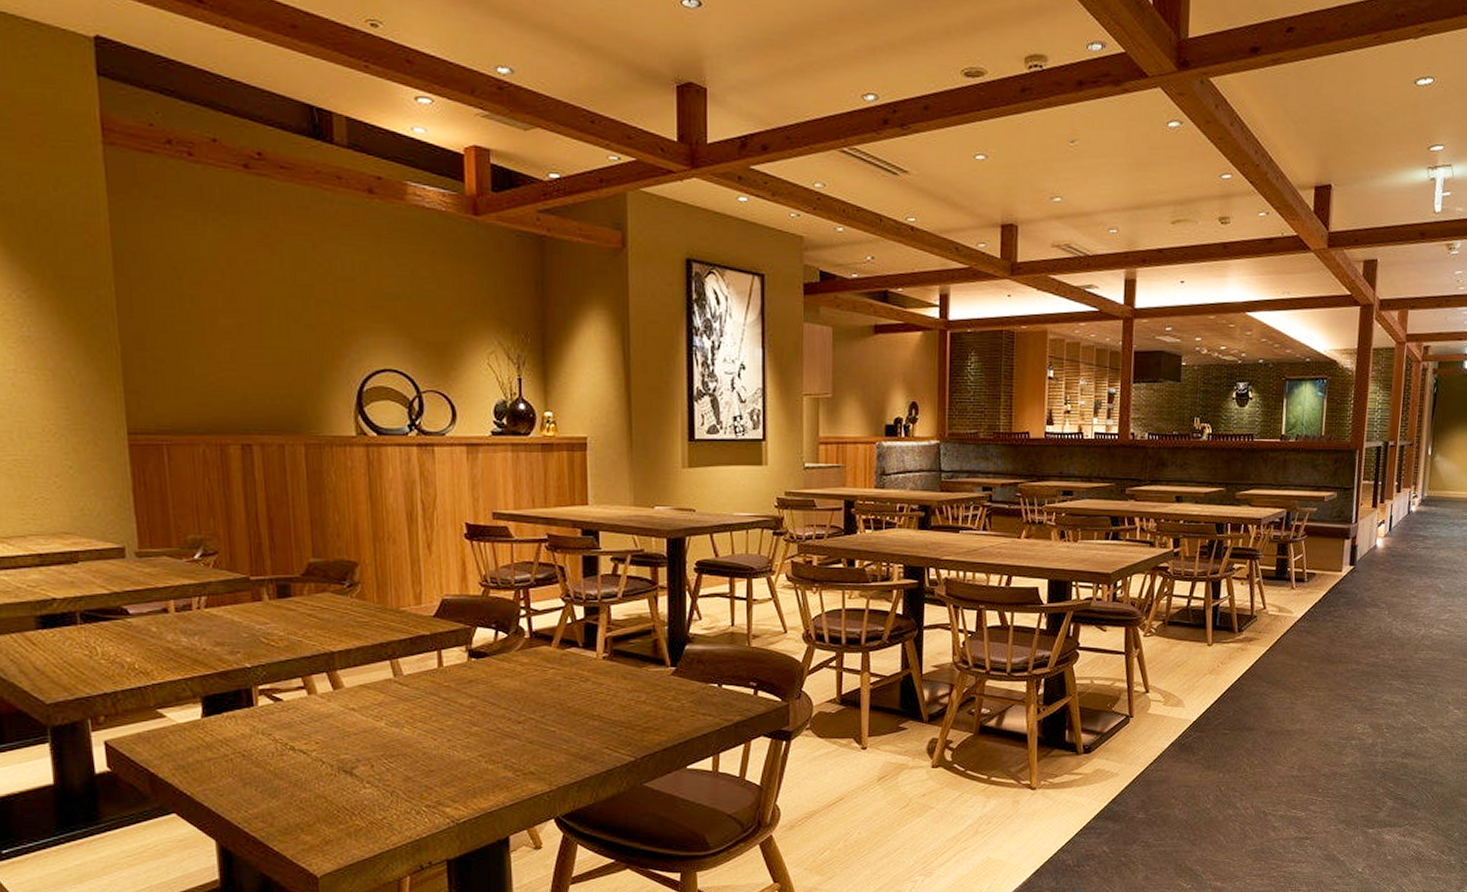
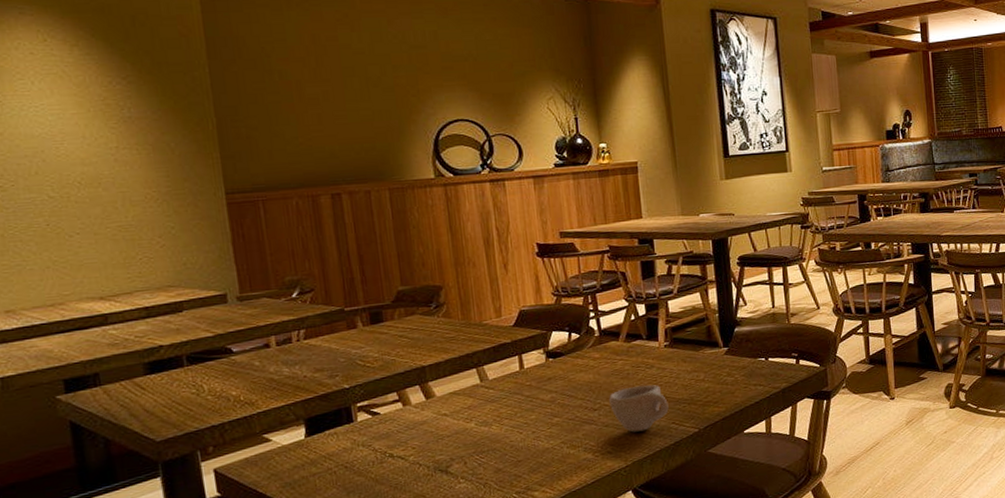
cup: none [535,700,603,753] -> present [608,385,669,433]

